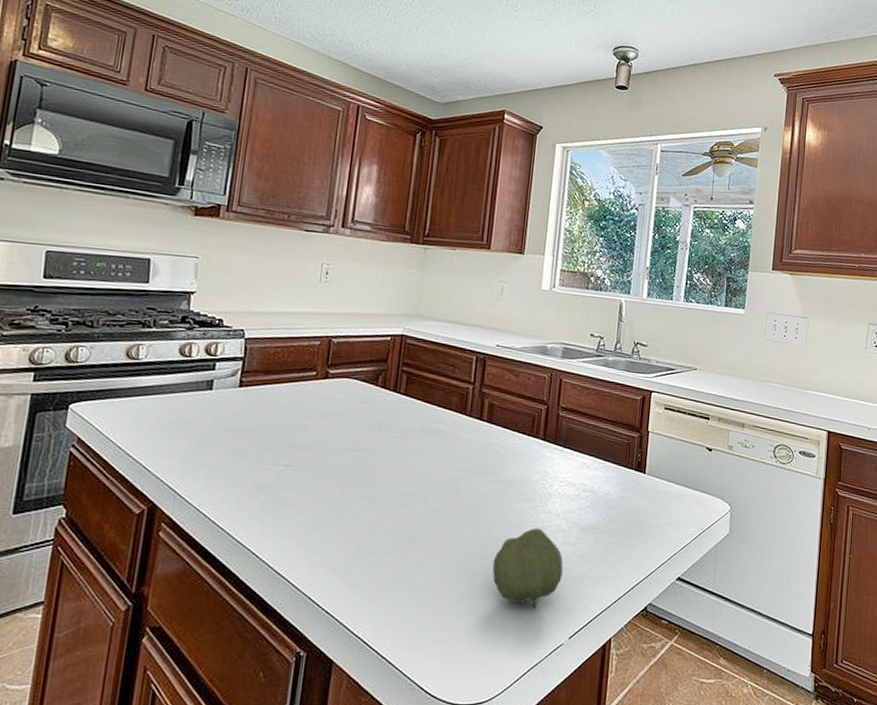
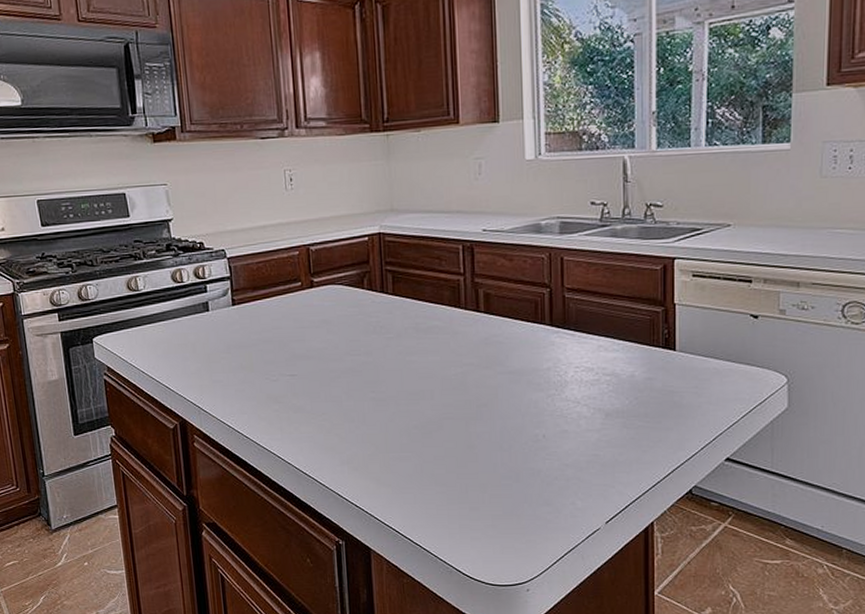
fruit: present [492,528,563,609] -> none [513,416,590,496]

